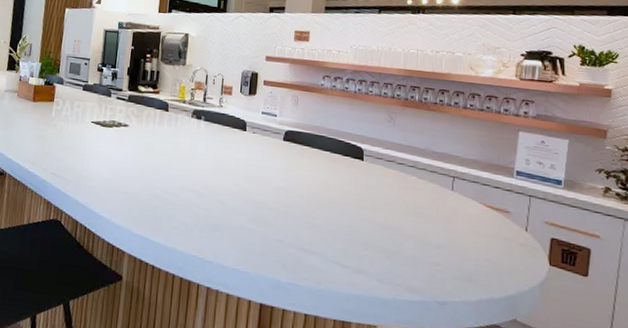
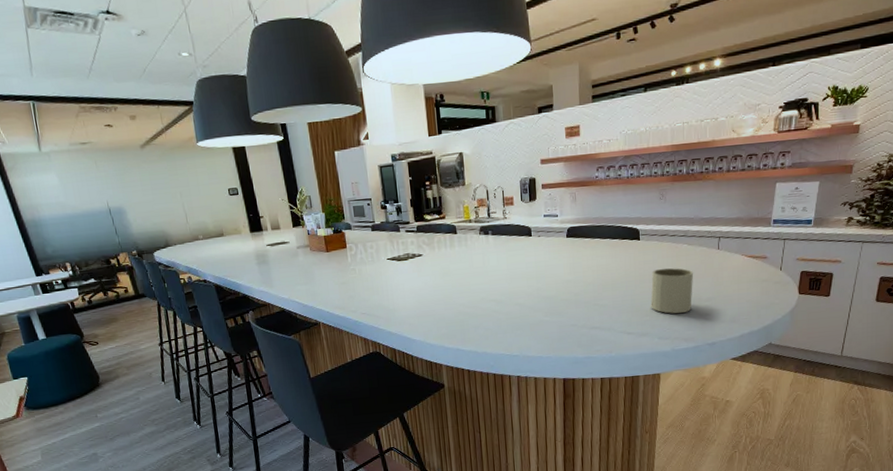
mug: none [371,197,423,256] -> present [650,267,694,314]

